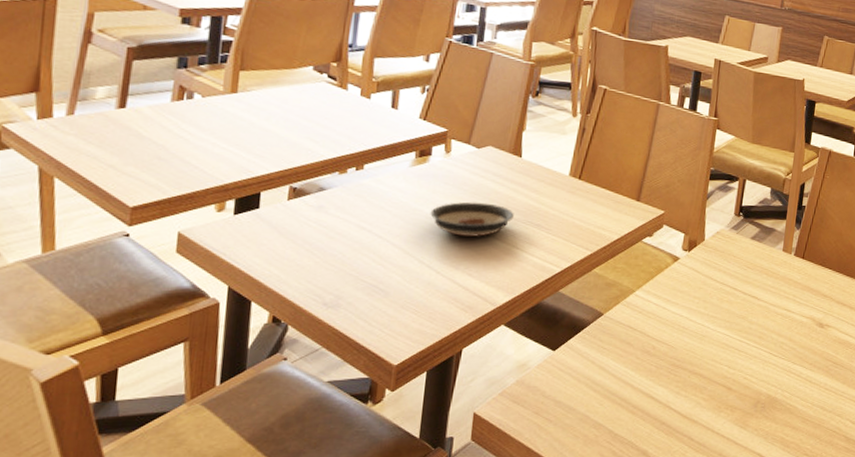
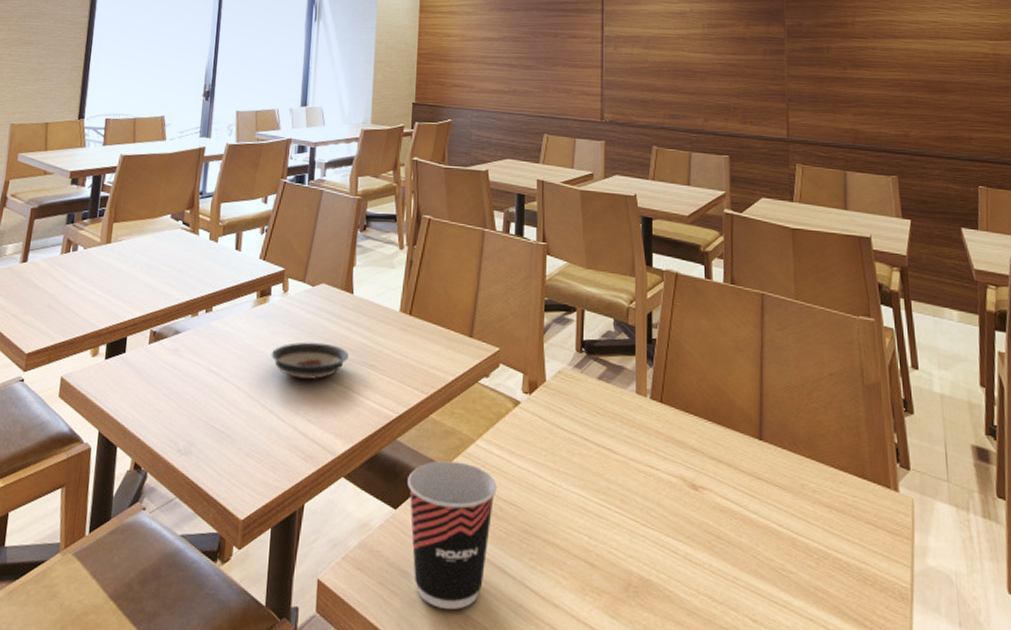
cup: none [567,309,652,430] -> present [408,461,497,609]

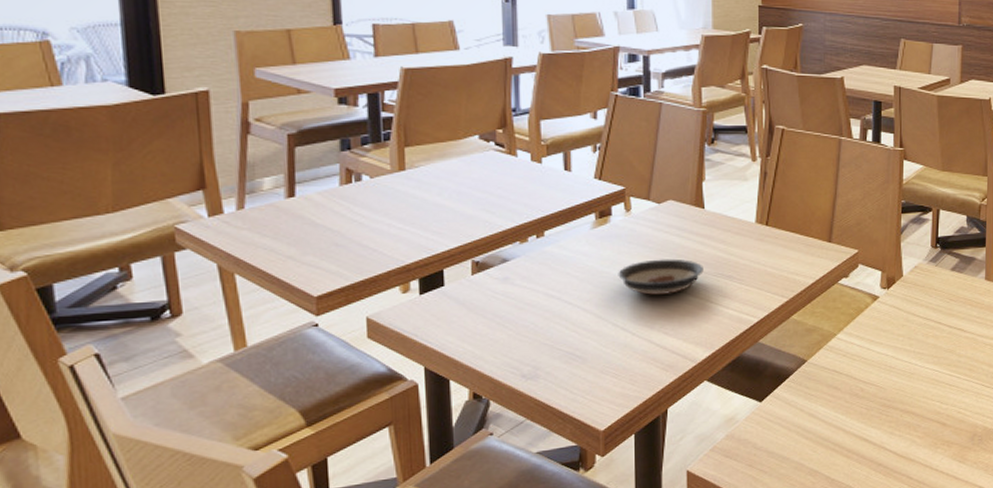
cup: present [408,461,497,609] -> none [772,354,858,477]

